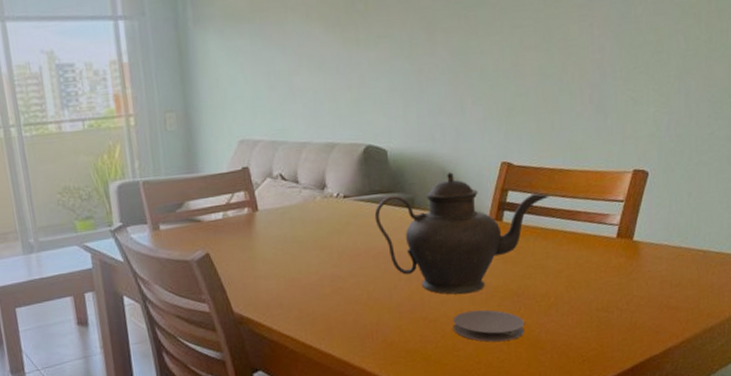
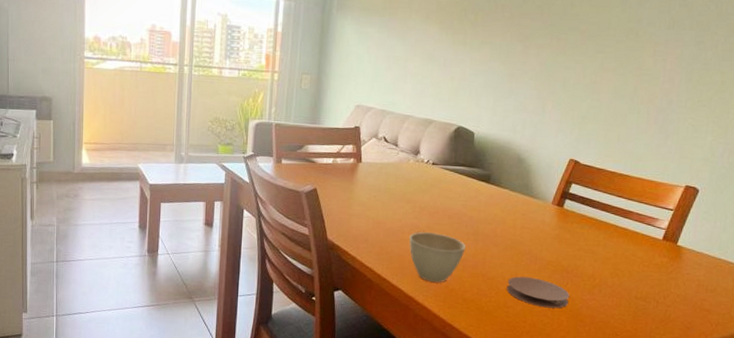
cup: none [331,279,399,339] -> present [409,231,465,283]
teapot: present [374,172,551,295] -> none [455,160,608,262]

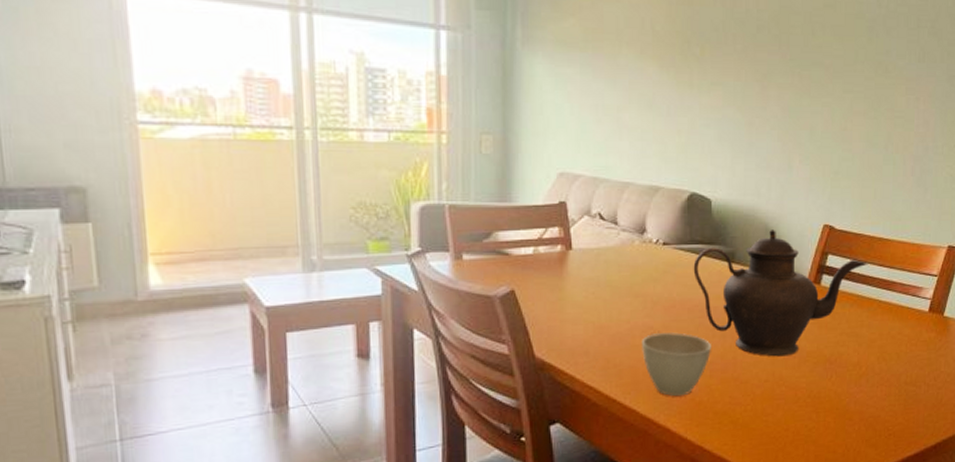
teapot: none [455,160,608,262] -> present [693,230,869,357]
coaster: present [506,276,570,309] -> none [763,374,835,410]

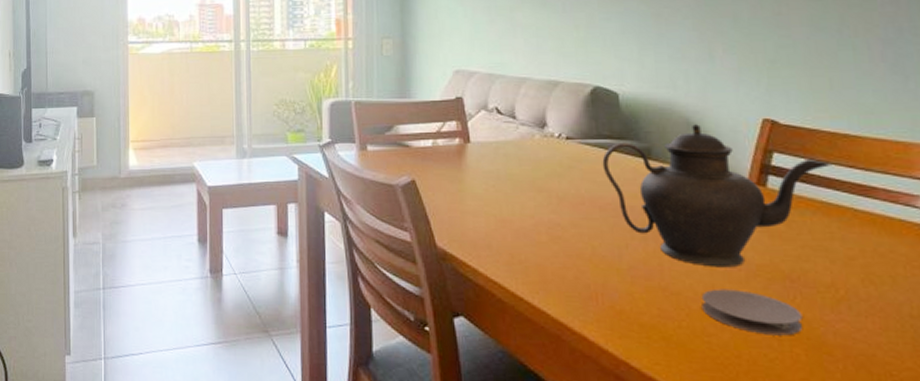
cup: present [642,332,711,397] -> none [548,230,631,302]
coaster: none [763,374,835,410] -> present [701,289,803,336]

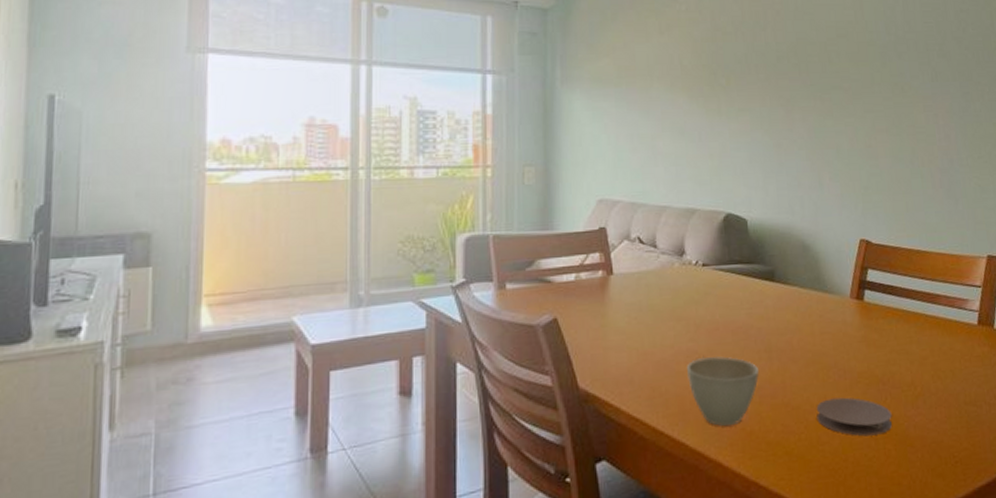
cup: none [548,230,631,302] -> present [687,356,759,427]
teapot: present [602,124,832,268] -> none [734,246,910,379]

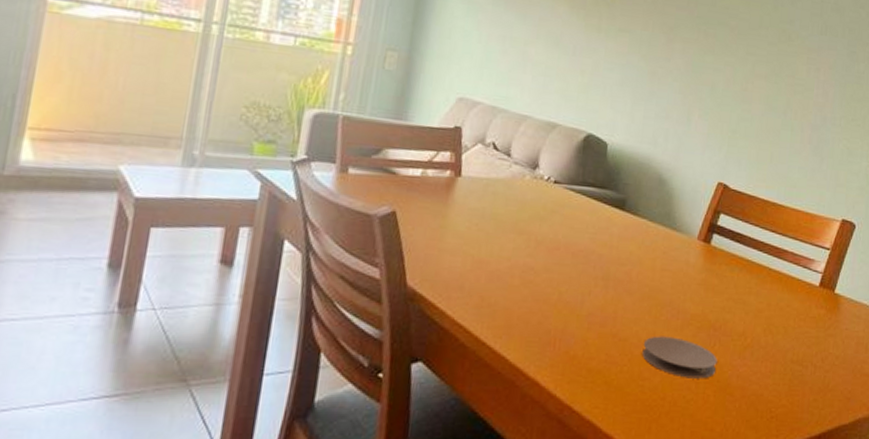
cup: present [687,356,759,427] -> none [519,274,592,348]

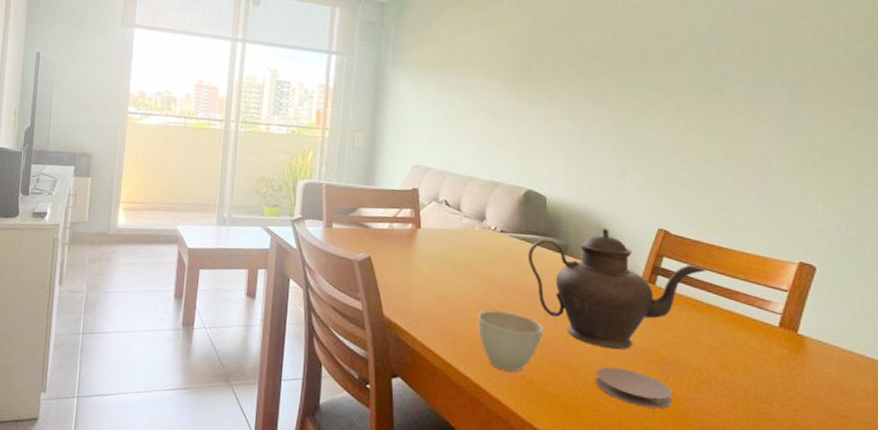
cup: none [519,274,592,348] -> present [477,309,543,372]
teapot: none [582,181,761,317] -> present [527,228,708,350]

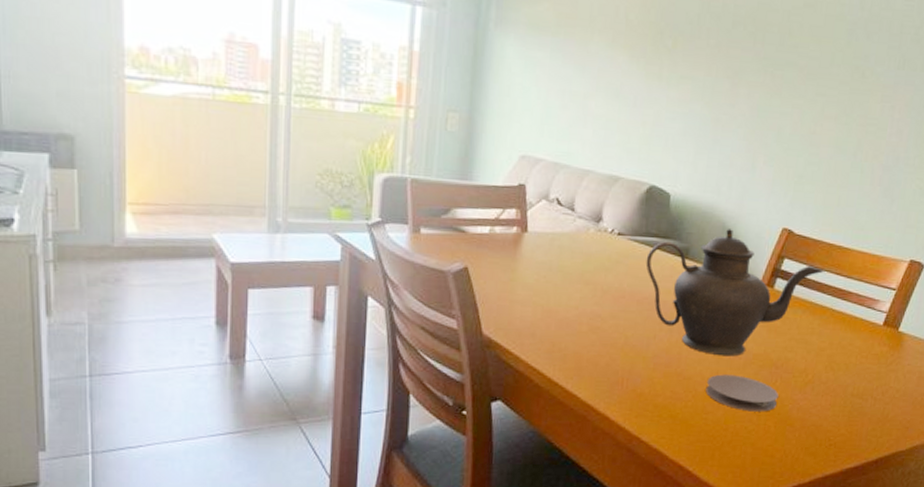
cup: present [477,309,543,372] -> none [588,321,657,386]

